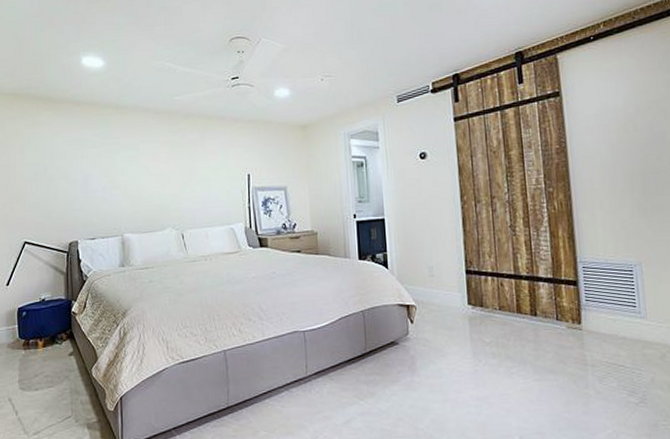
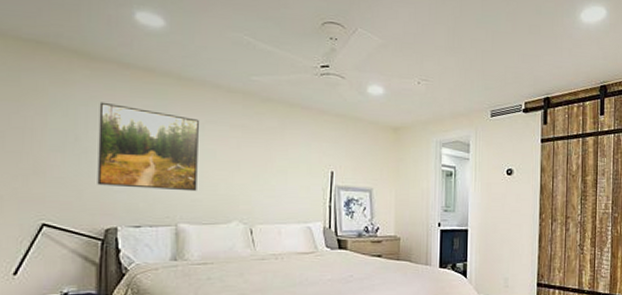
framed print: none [60,136,137,206] -> present [97,102,199,192]

